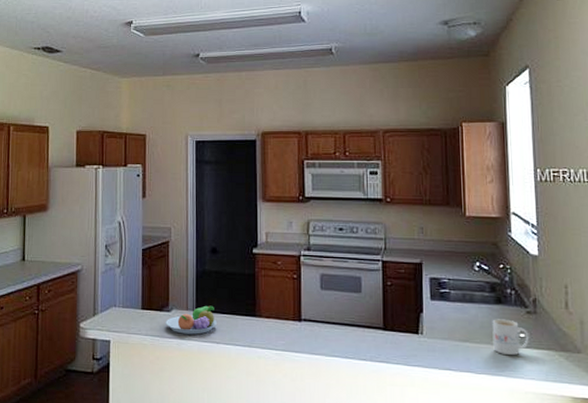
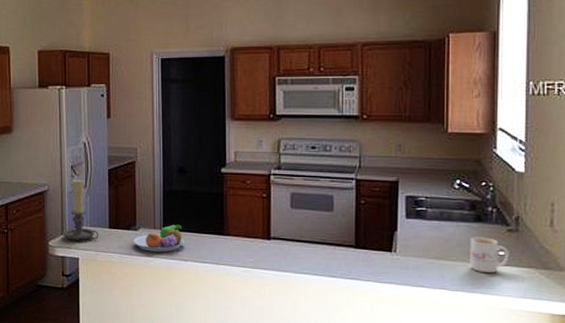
candle holder: none [95,259,132,323] -> present [63,179,99,241]

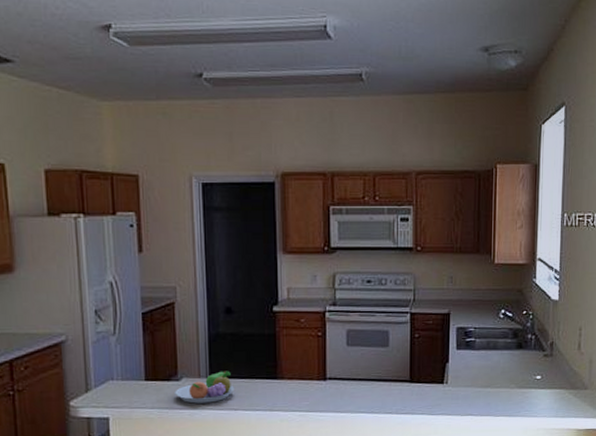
candle holder: present [63,179,99,241] -> none [87,326,134,398]
mug: present [470,237,509,274] -> none [512,363,544,397]

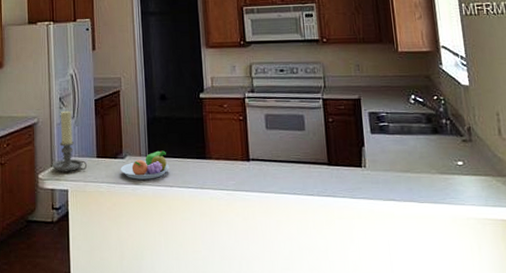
candle holder: none [87,326,134,398] -> present [52,110,88,172]

